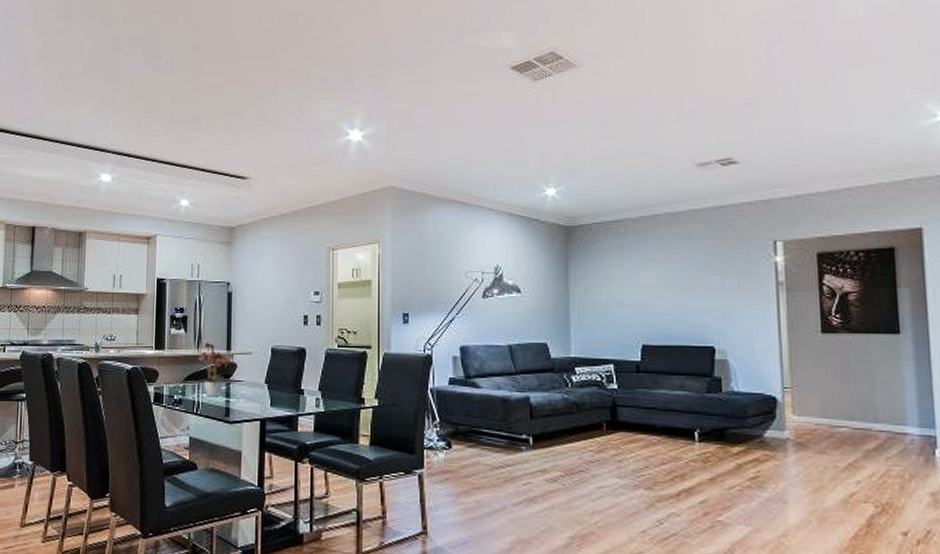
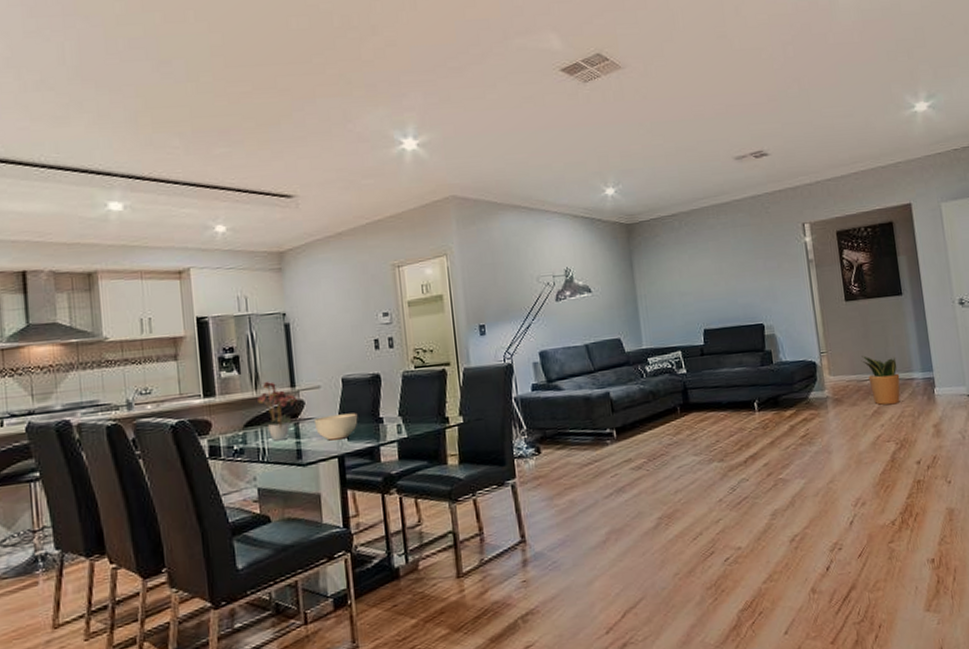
bowl: none [243,381,282,404] -> present [313,412,358,441]
potted plant: none [836,398,888,460] -> present [861,355,900,406]

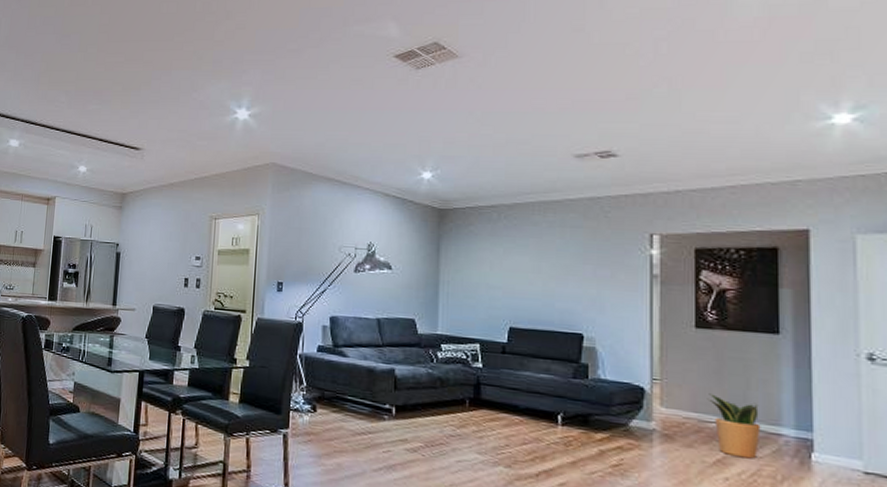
flower arrangement: present [258,381,297,441] -> none [86,296,116,348]
bowl: present [313,412,358,441] -> none [125,334,161,358]

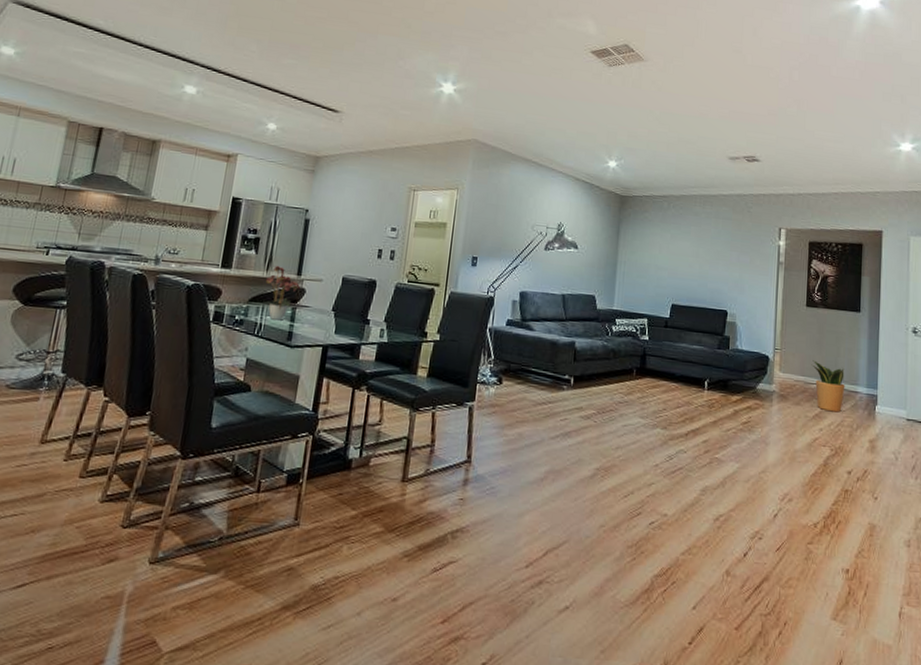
flower arrangement: none [86,296,116,348] -> present [264,265,300,321]

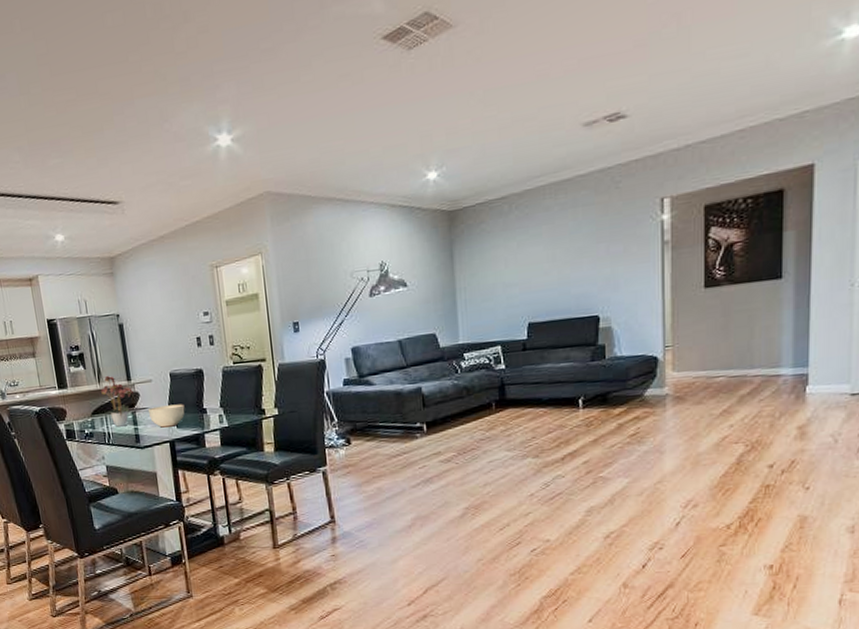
bowl: none [309,307,349,331] -> present [147,404,185,428]
potted plant: present [811,360,845,413] -> none [715,349,763,405]

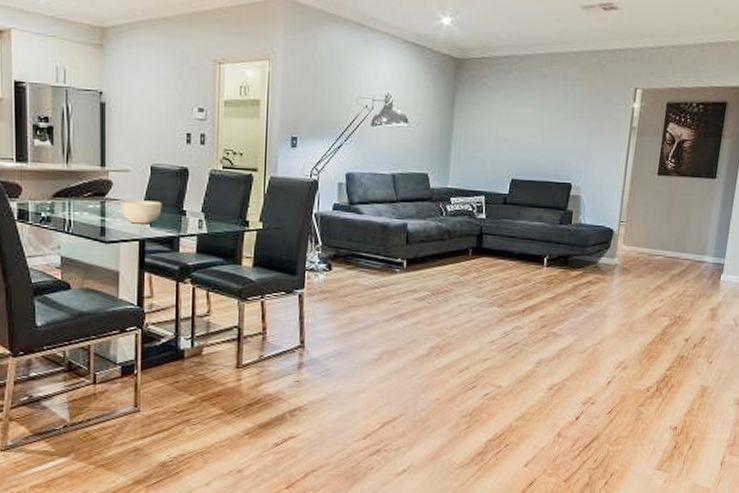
flower arrangement: present [101,375,133,427] -> none [68,156,106,216]

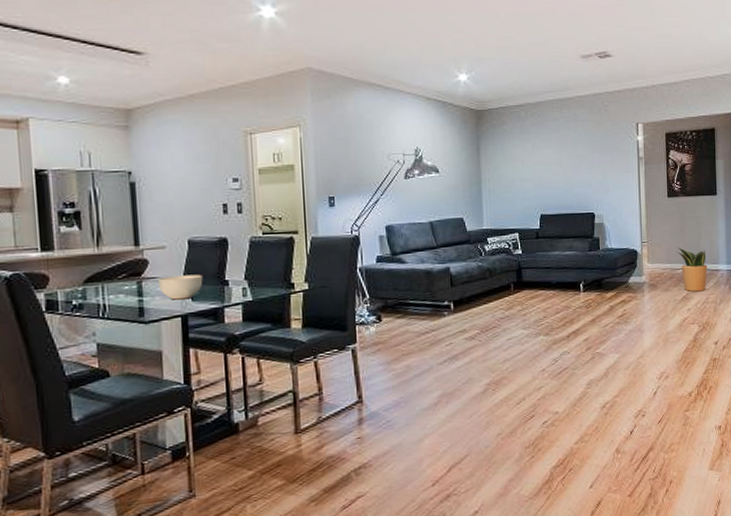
potted plant: none [657,231,693,283] -> present [676,247,708,292]

